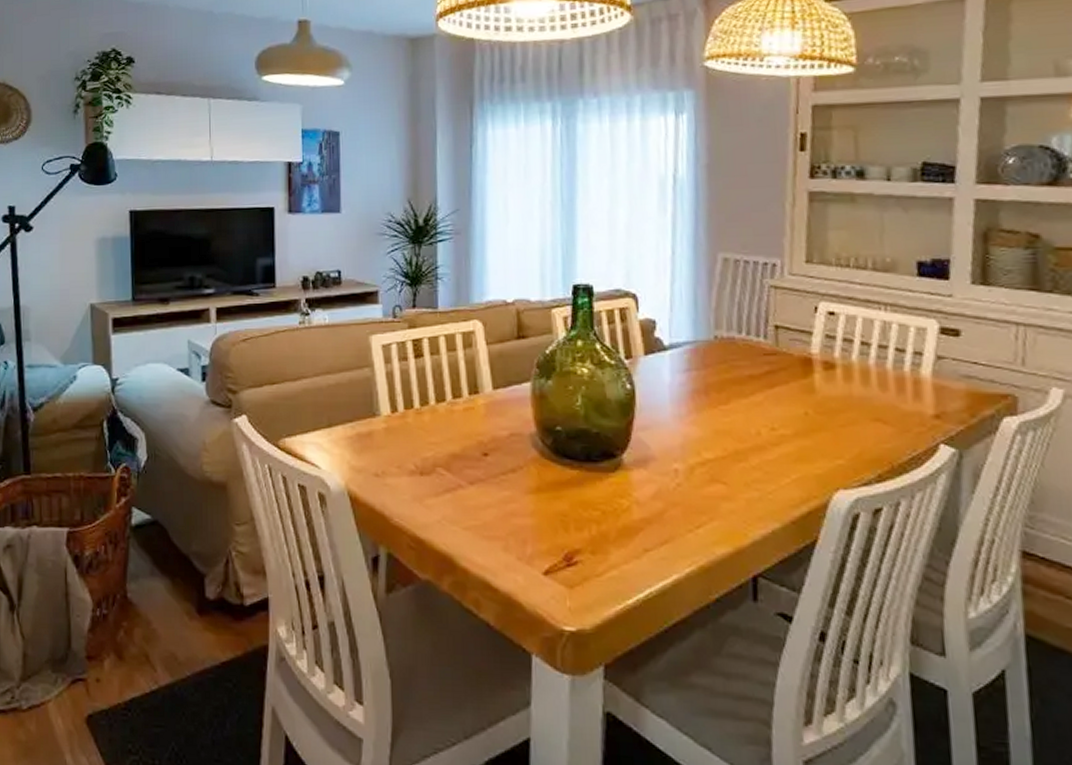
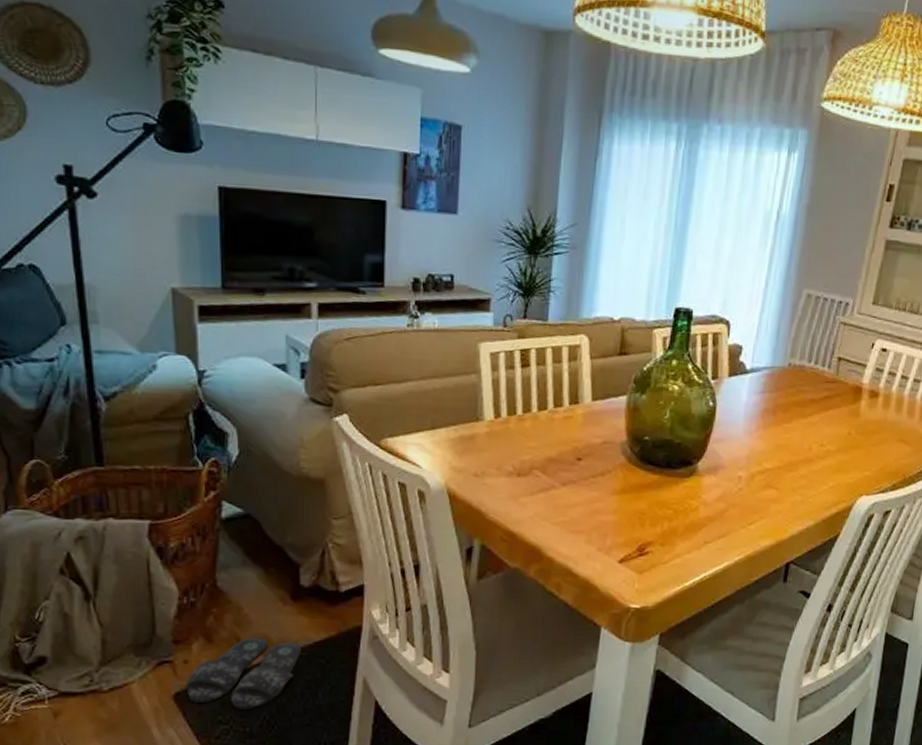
slippers: none [98,655,208,738] -> present [186,637,301,709]

